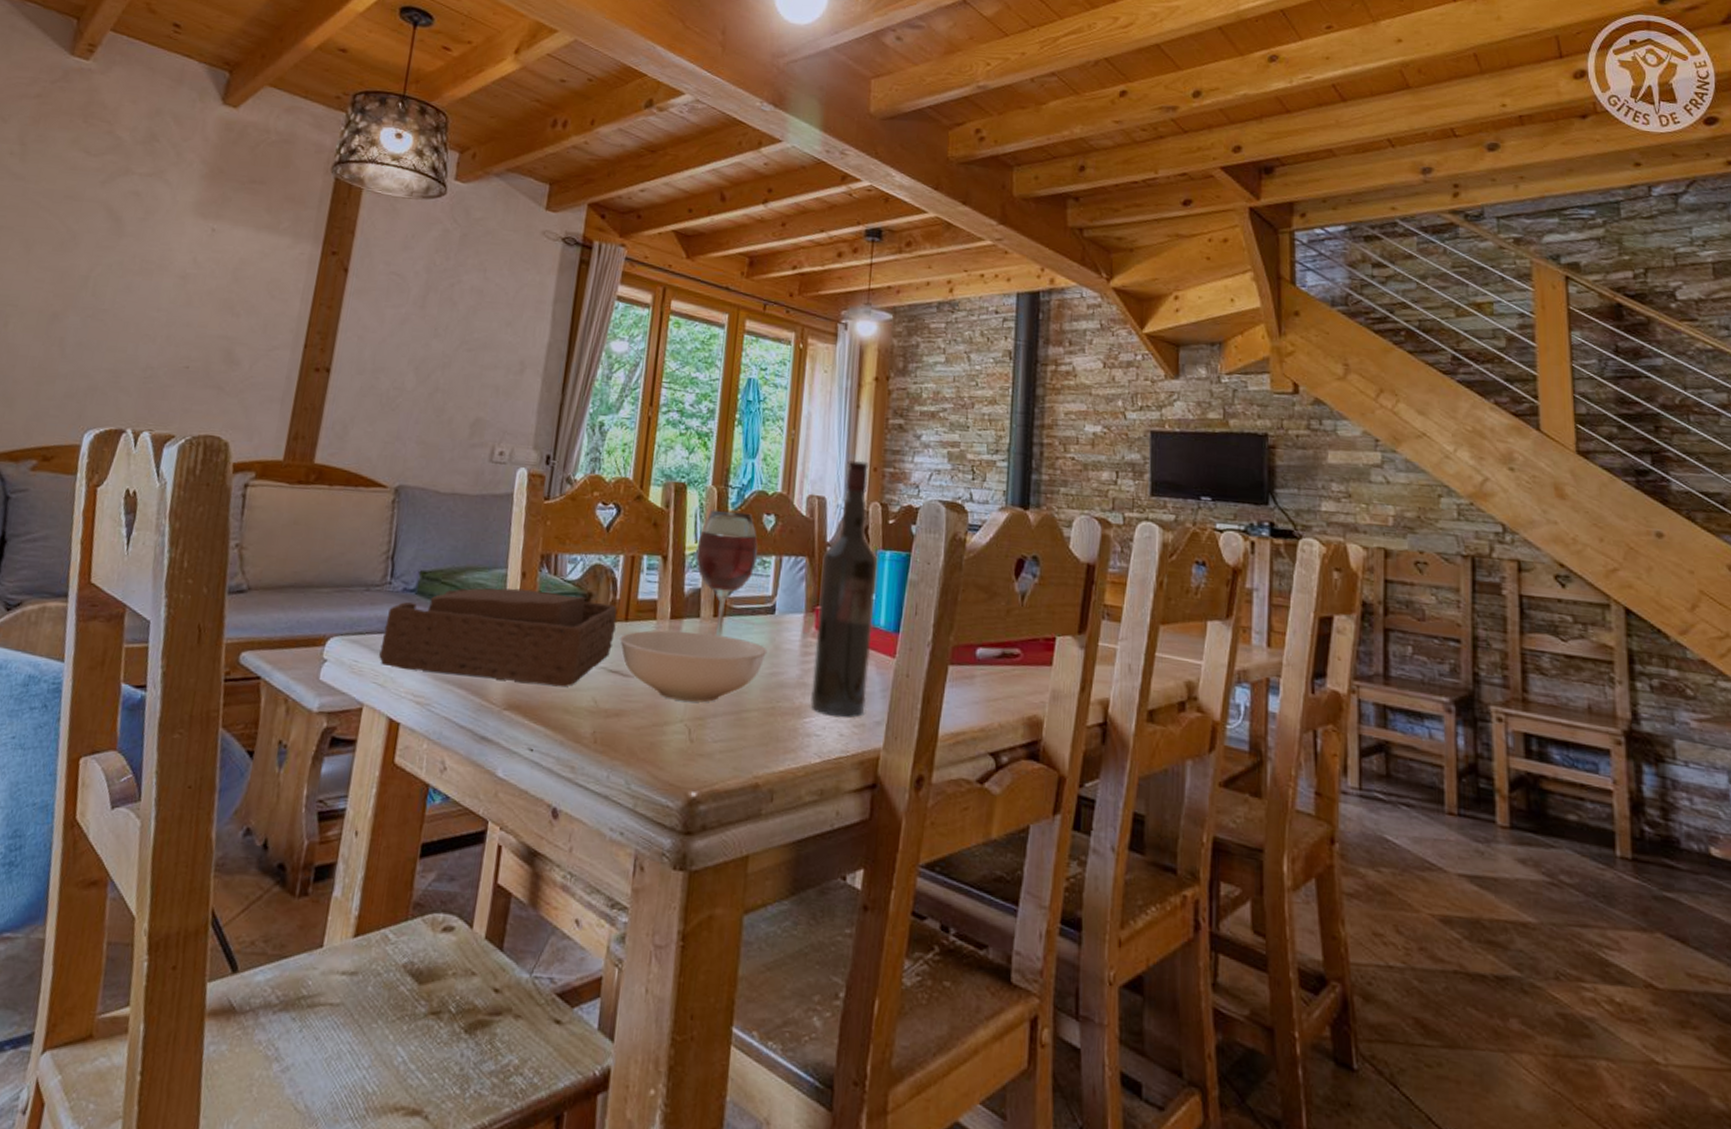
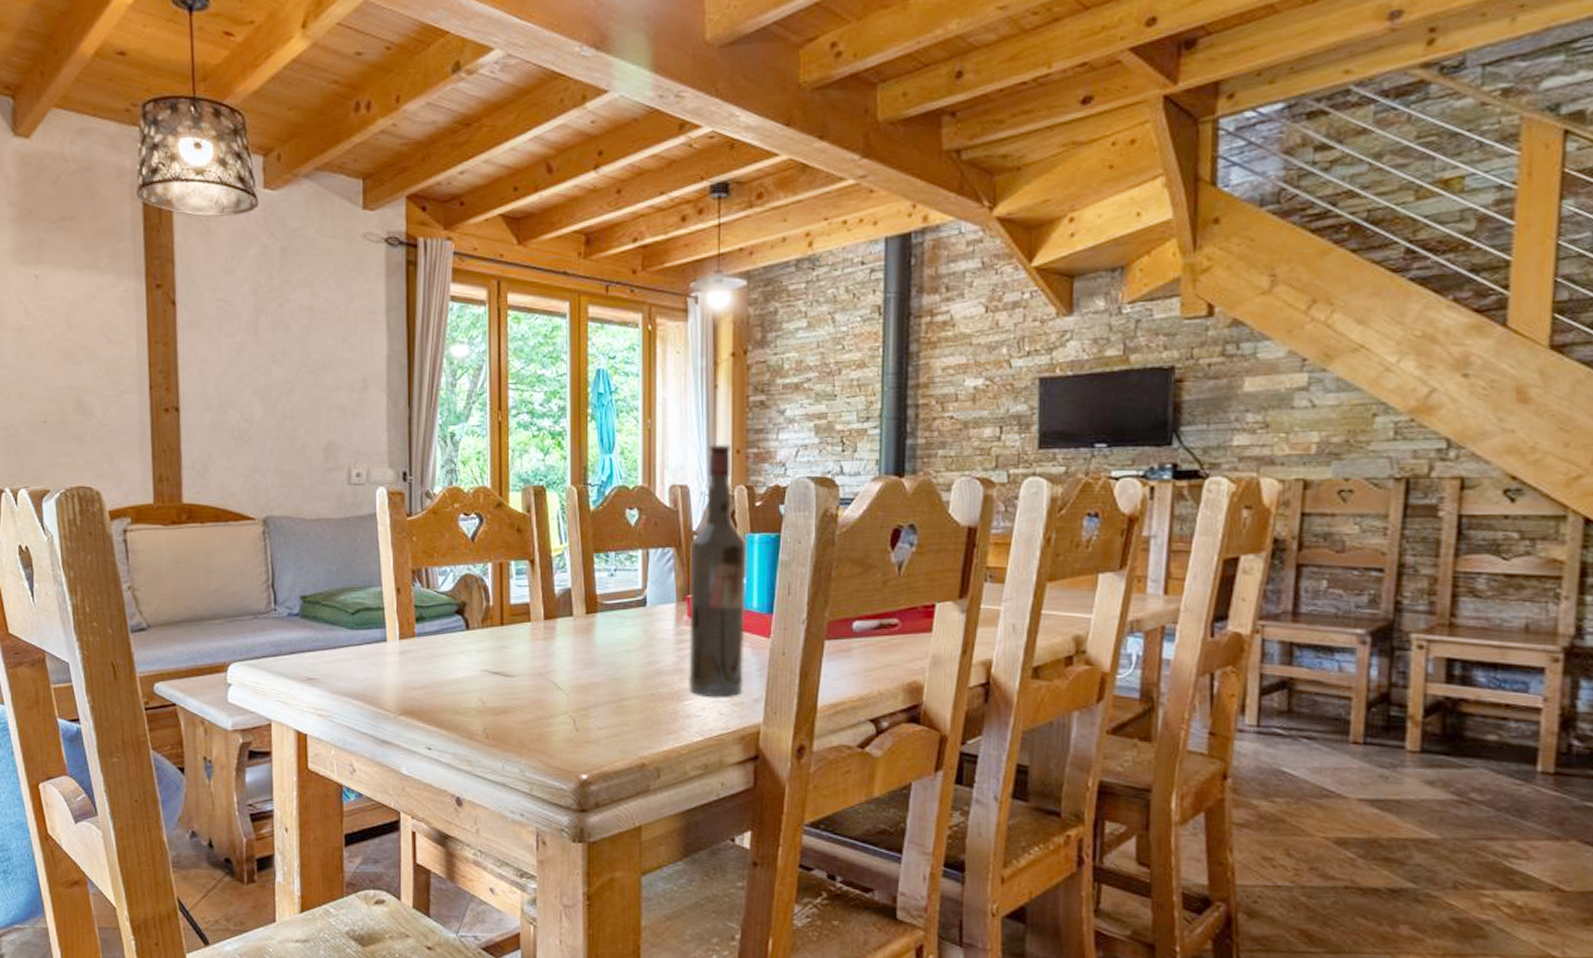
napkin holder: present [379,588,618,687] -> none [277,604,493,691]
bowl: present [620,630,768,703] -> none [498,630,642,695]
wineglass: present [696,509,758,637] -> none [562,509,623,633]

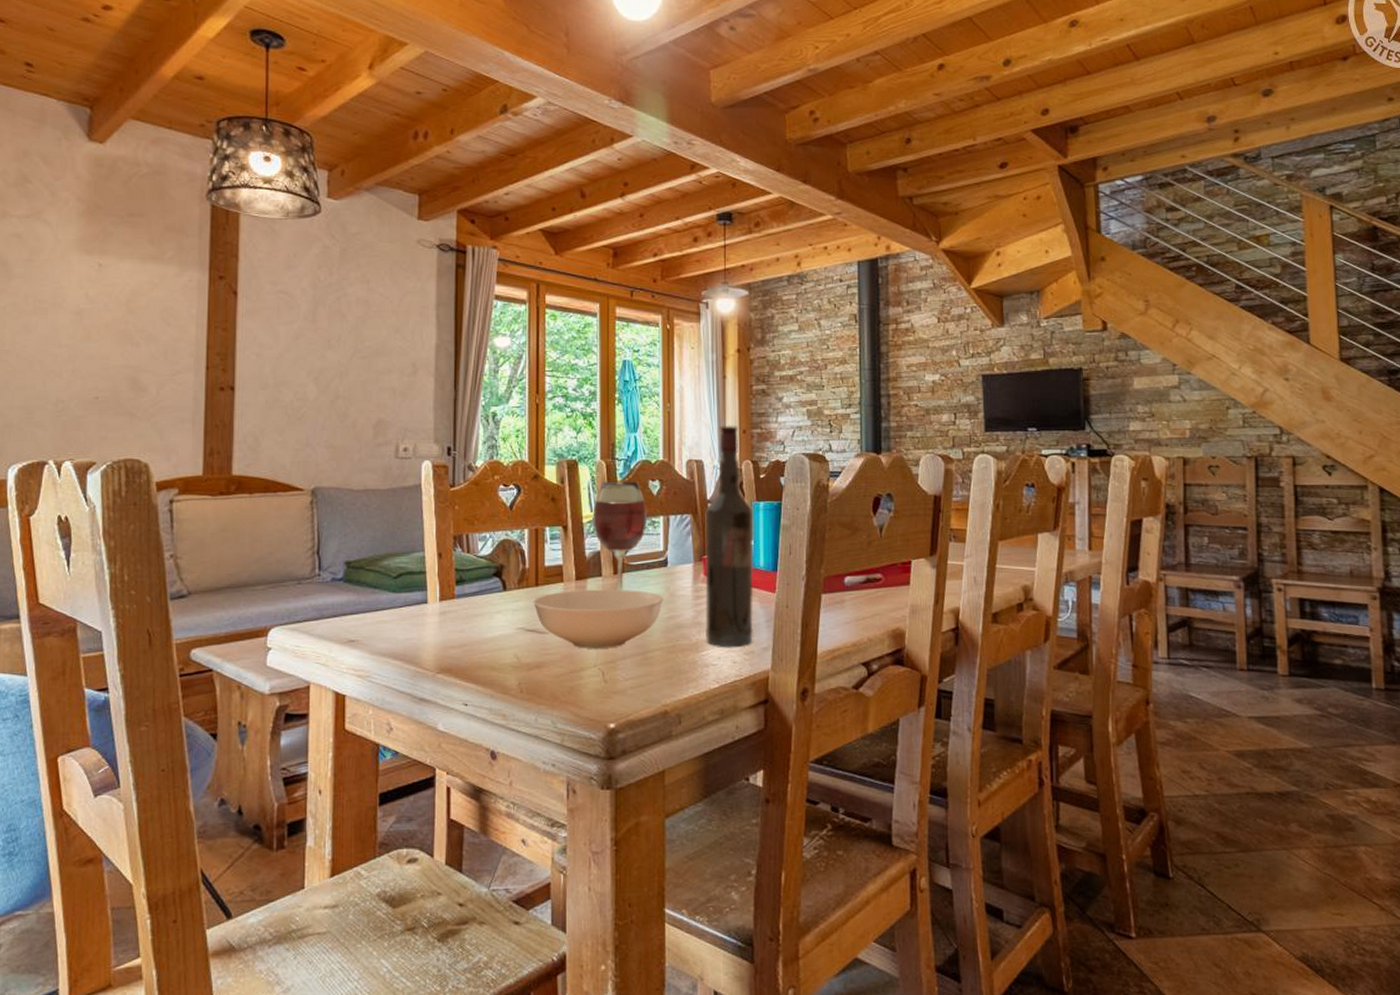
bowl: none [498,630,642,695] -> present [533,589,664,649]
wineglass: none [562,509,623,633] -> present [593,481,646,591]

